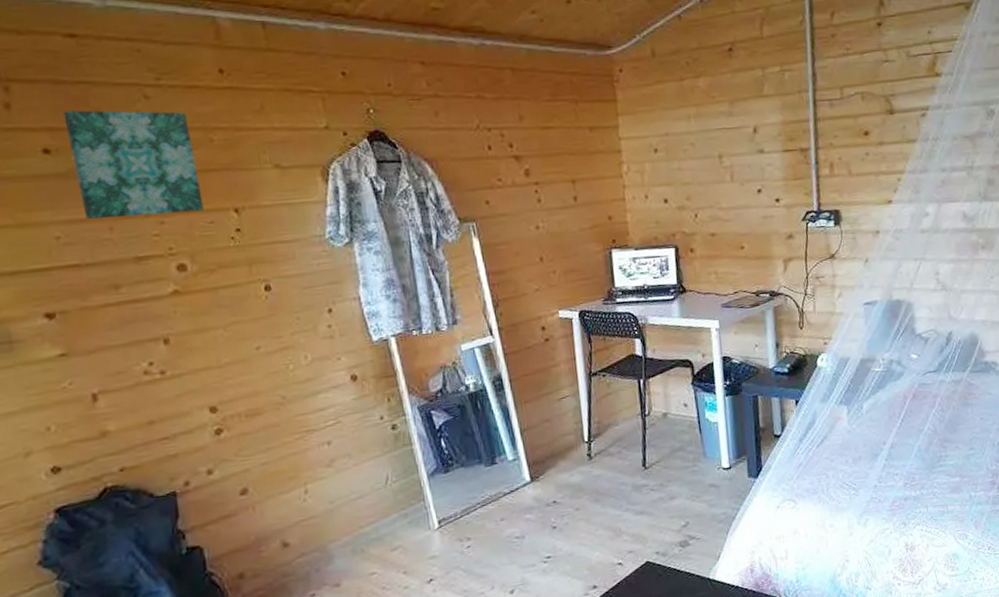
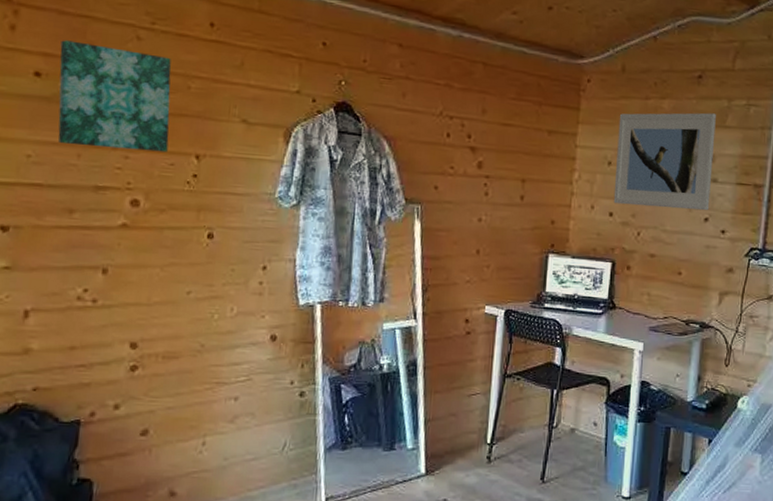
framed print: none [657,84,761,190] -> present [613,112,716,211]

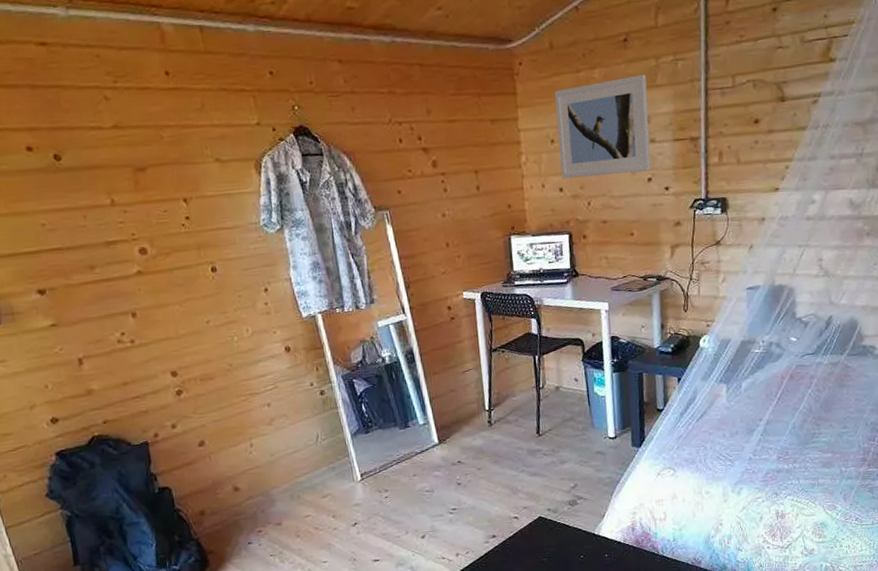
wall art: present [58,40,171,153] -> none [40,111,159,209]

